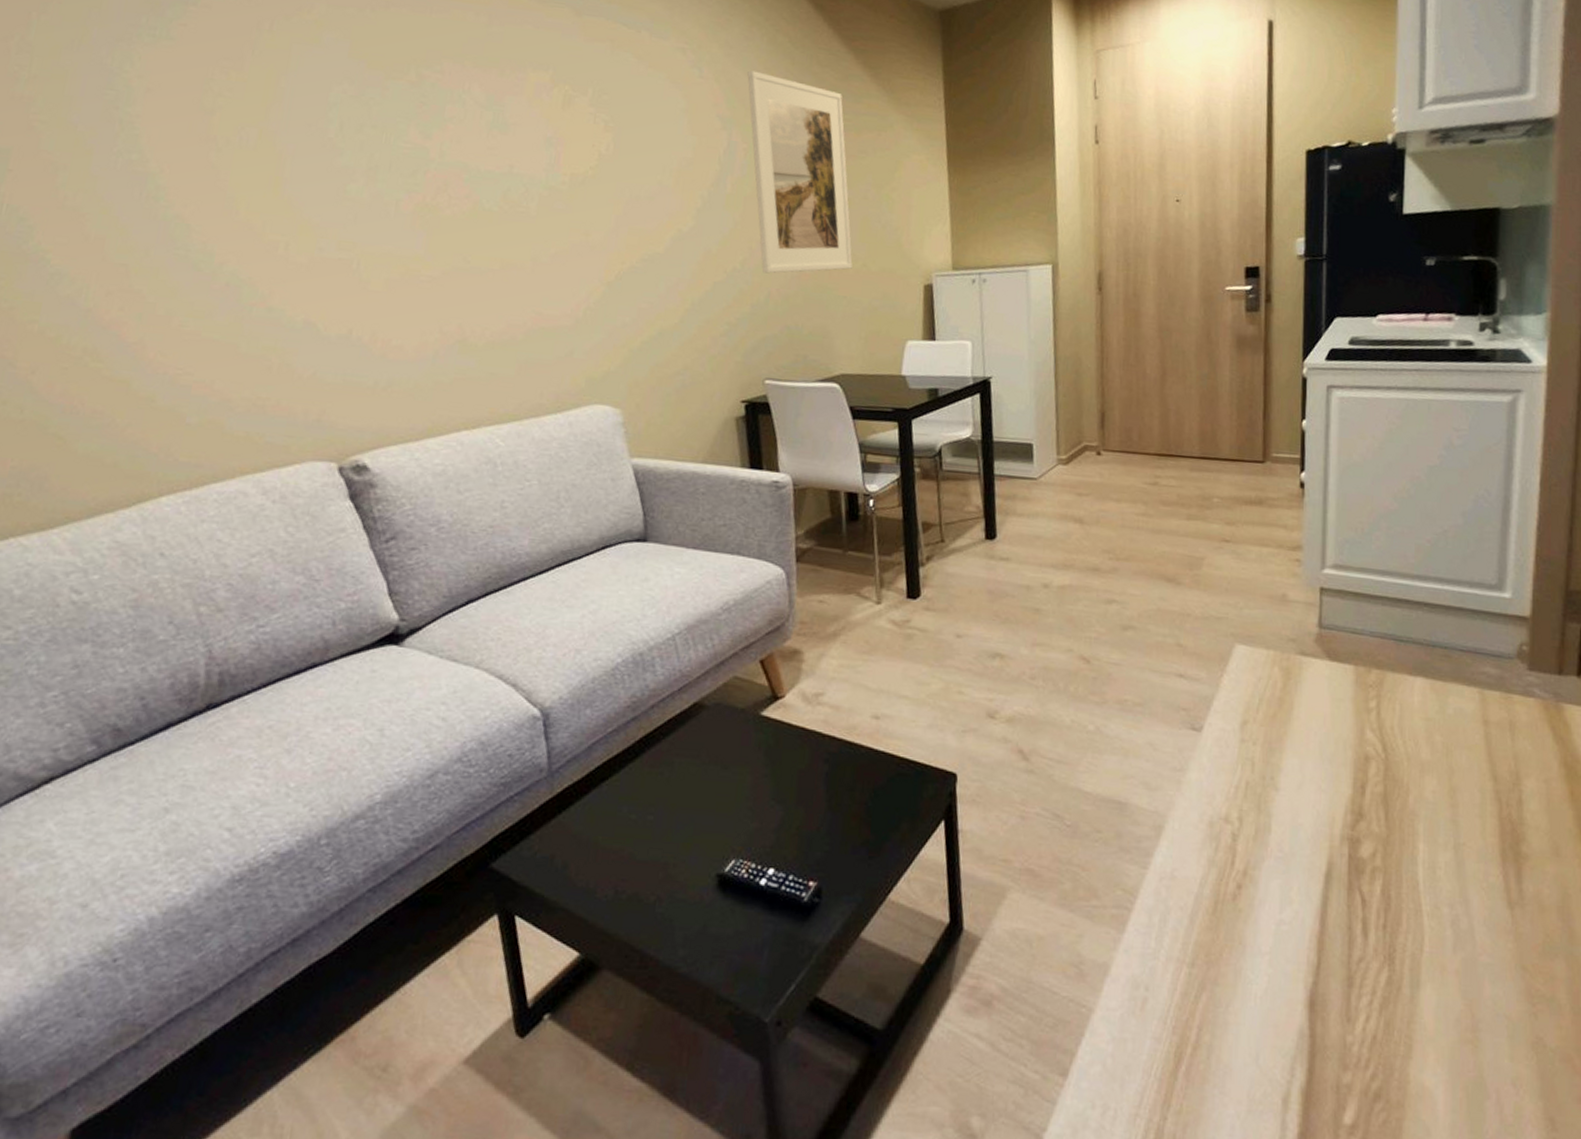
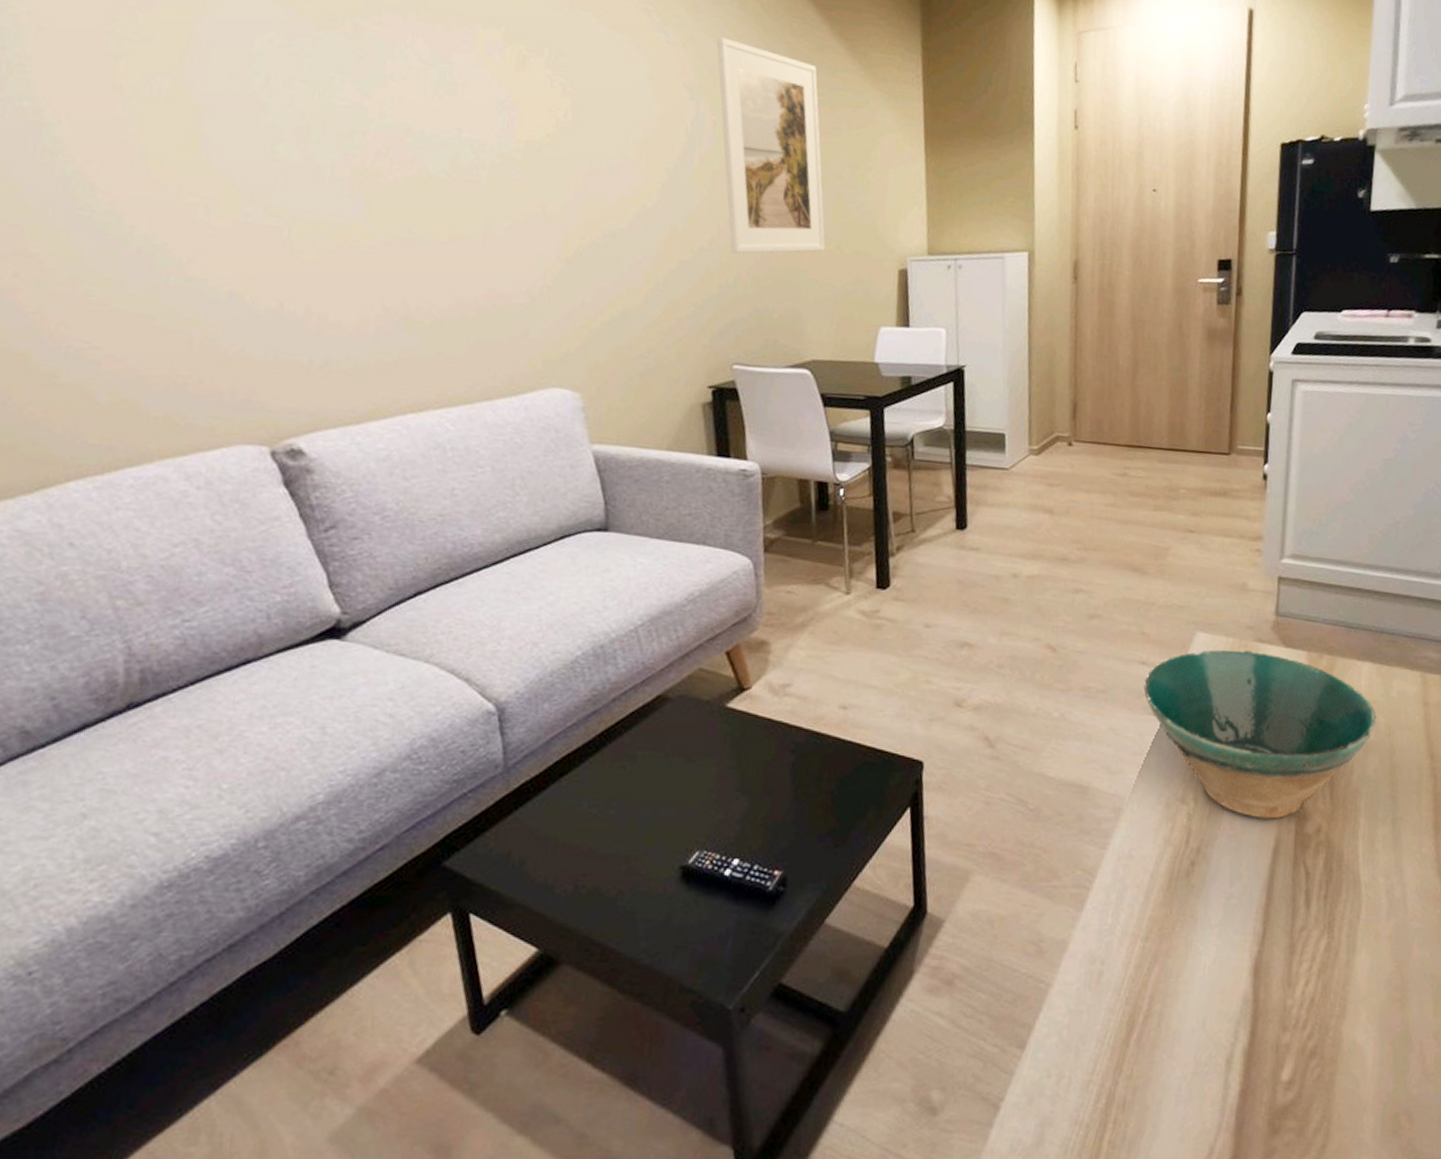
bowl: none [1181,662,1432,841] -> present [1143,650,1377,819]

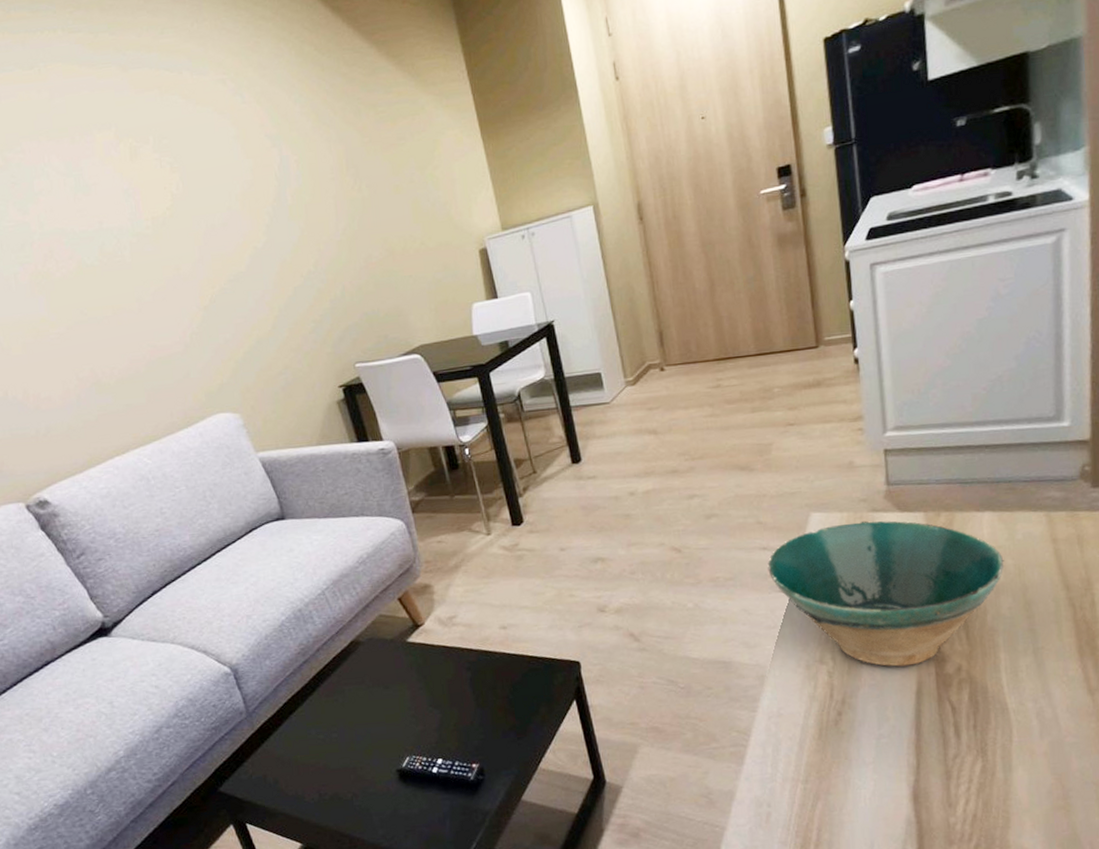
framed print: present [716,37,826,254] -> none [284,85,412,270]

